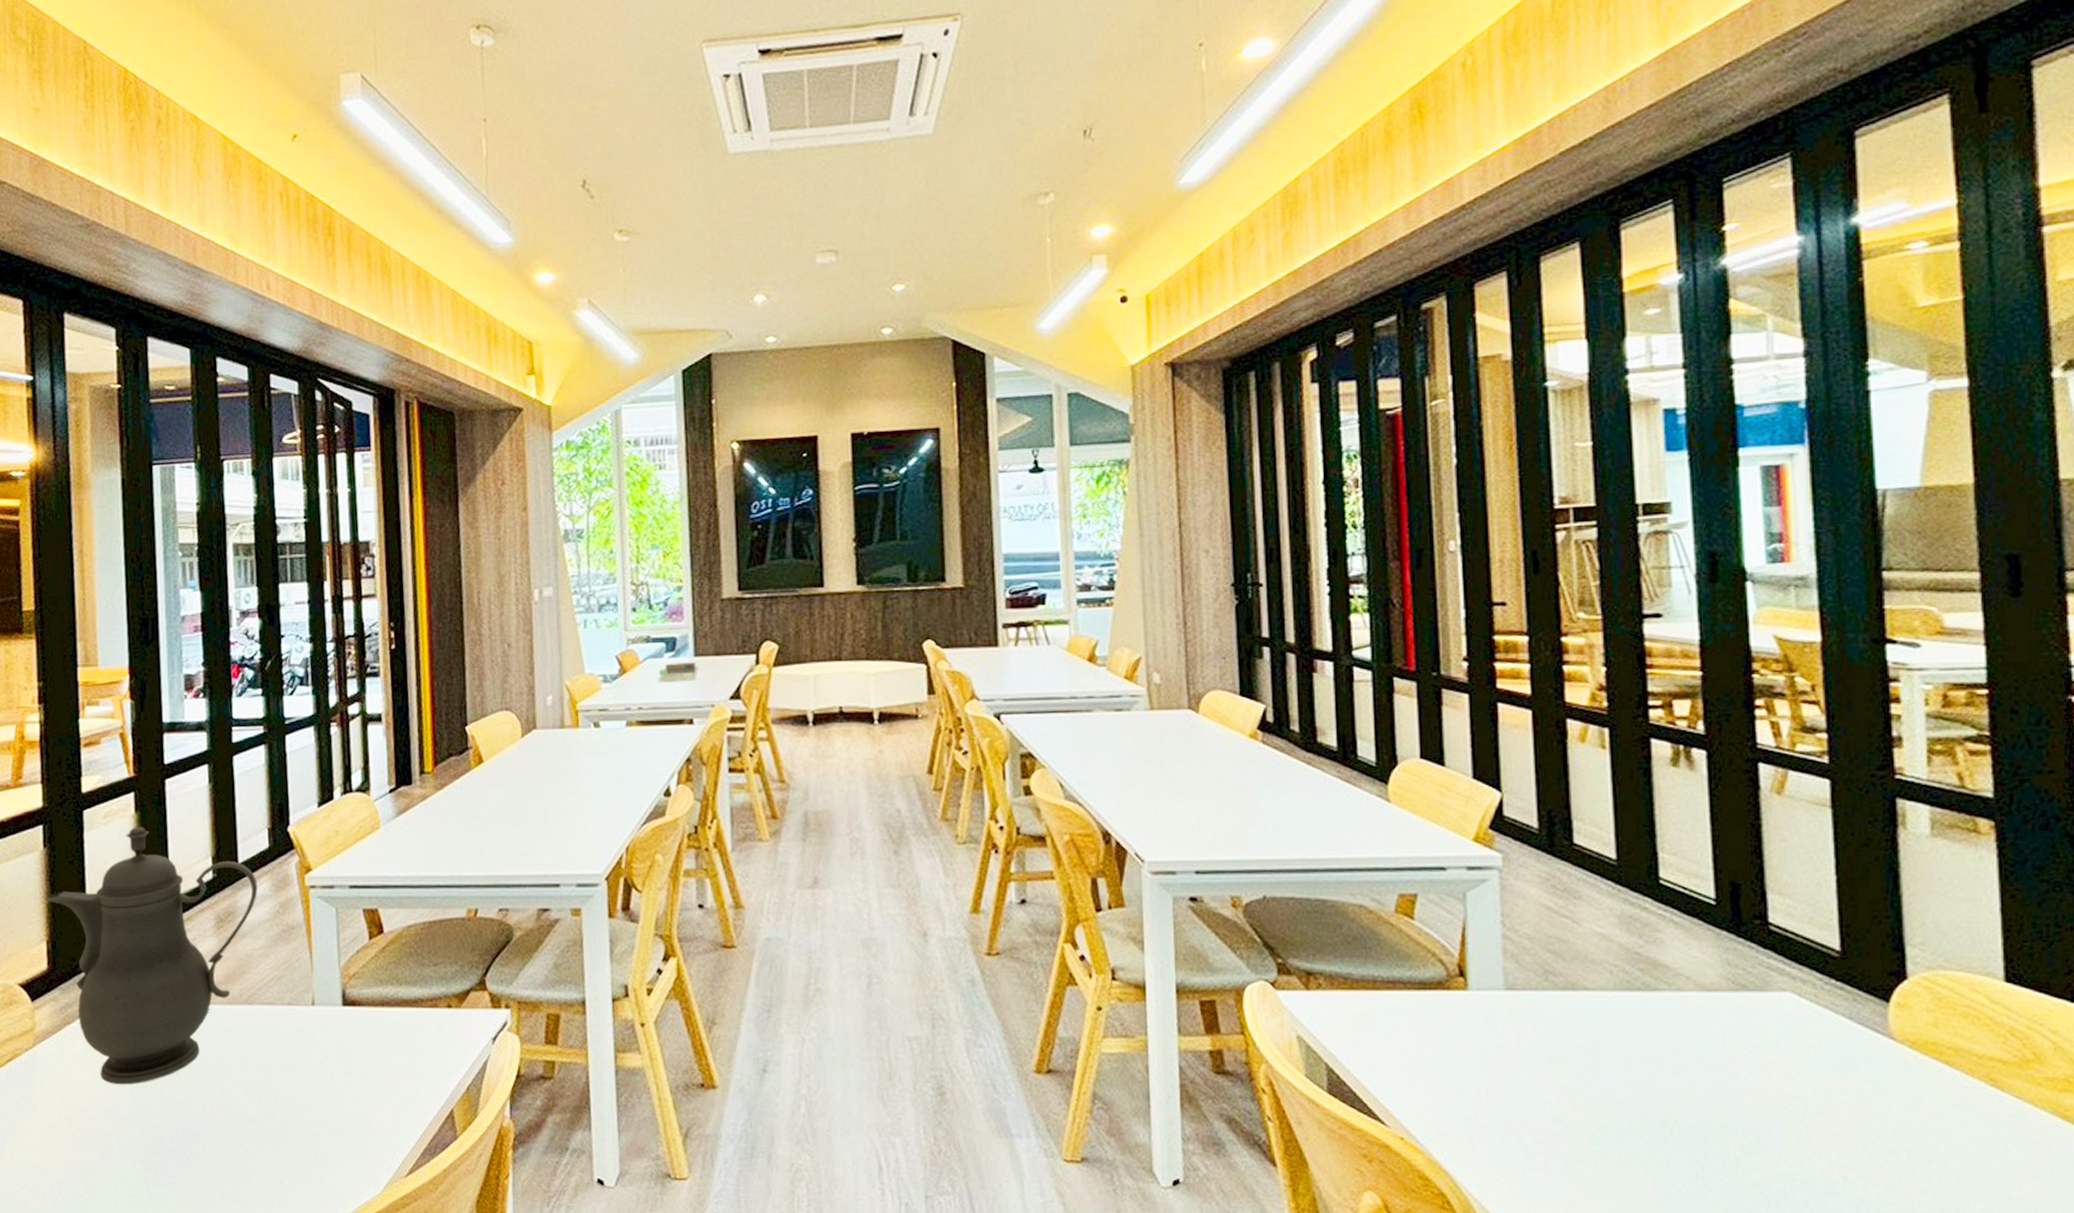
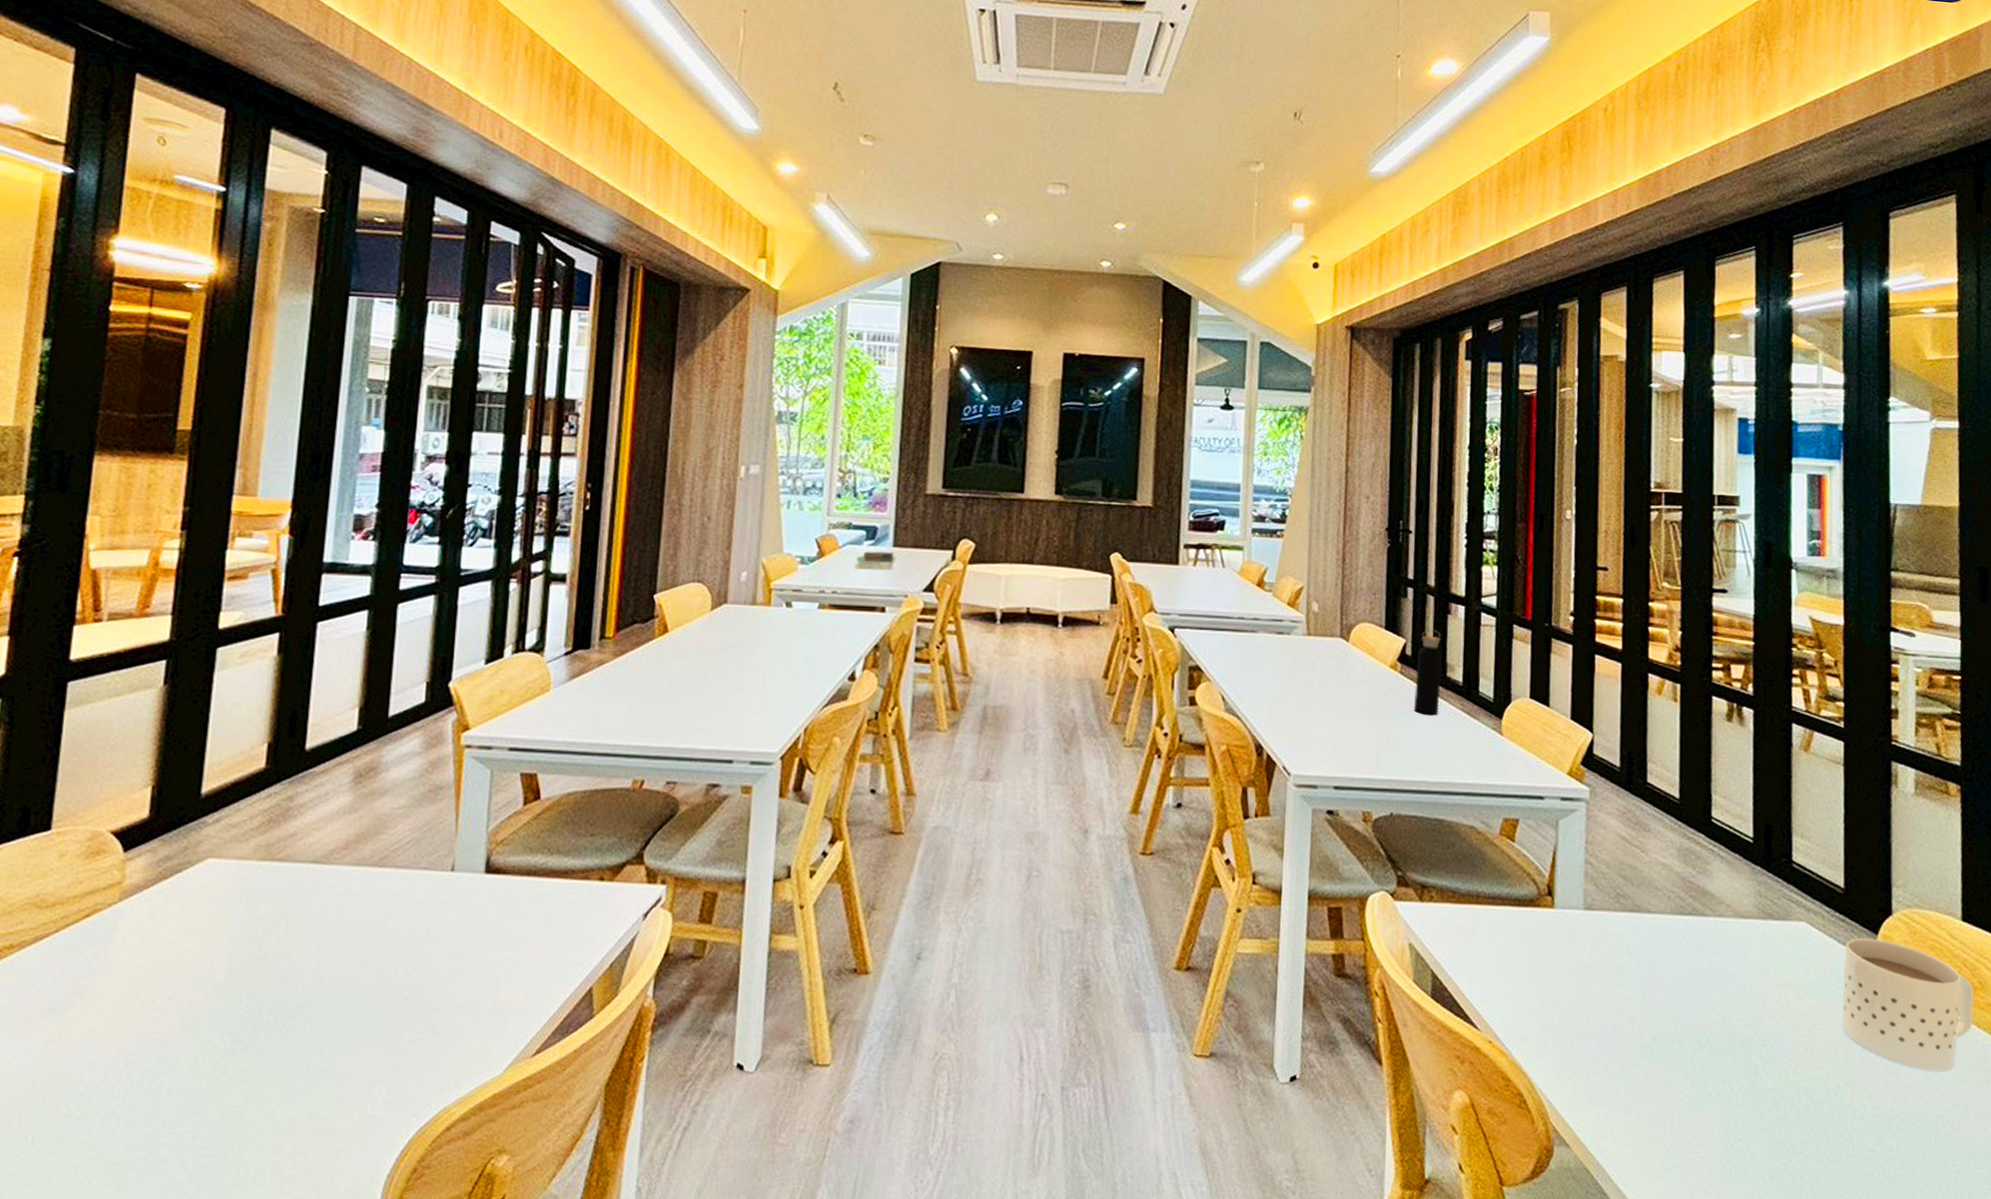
coffeepot: present [46,827,258,1085] -> none [158,670,407,948]
water bottle: none [1280,691,1312,787] -> present [1413,630,1442,716]
mug: none [1845,1008,2026,1159] -> present [1841,938,1974,1072]

